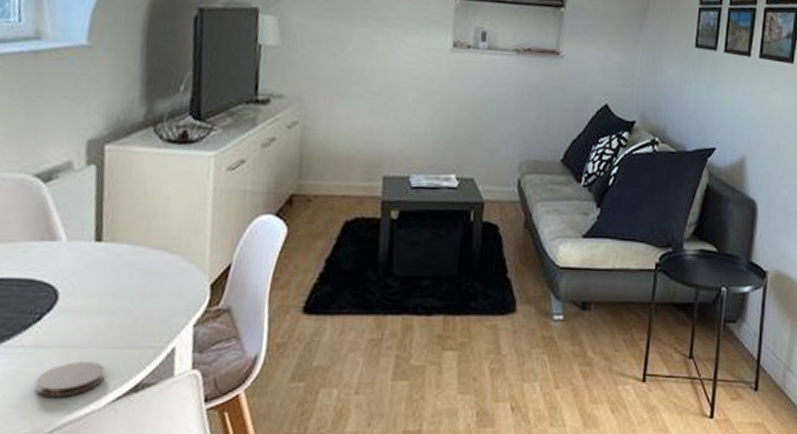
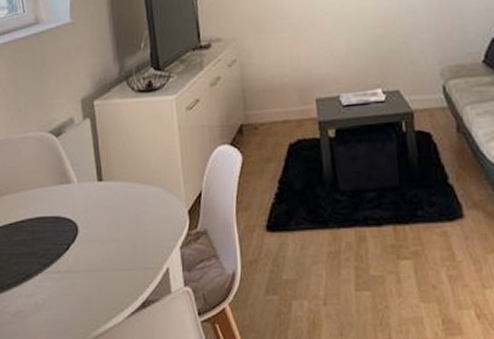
coaster: present [34,362,106,397] -> none [72,283,120,314]

